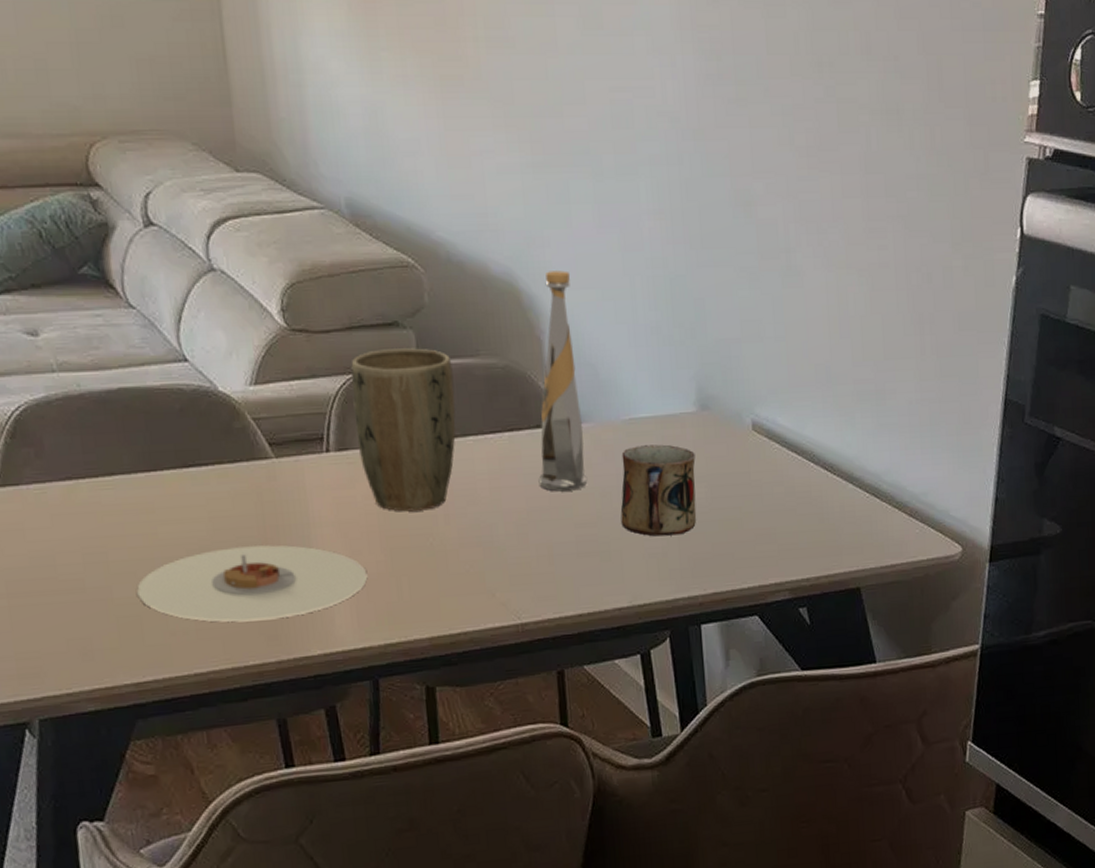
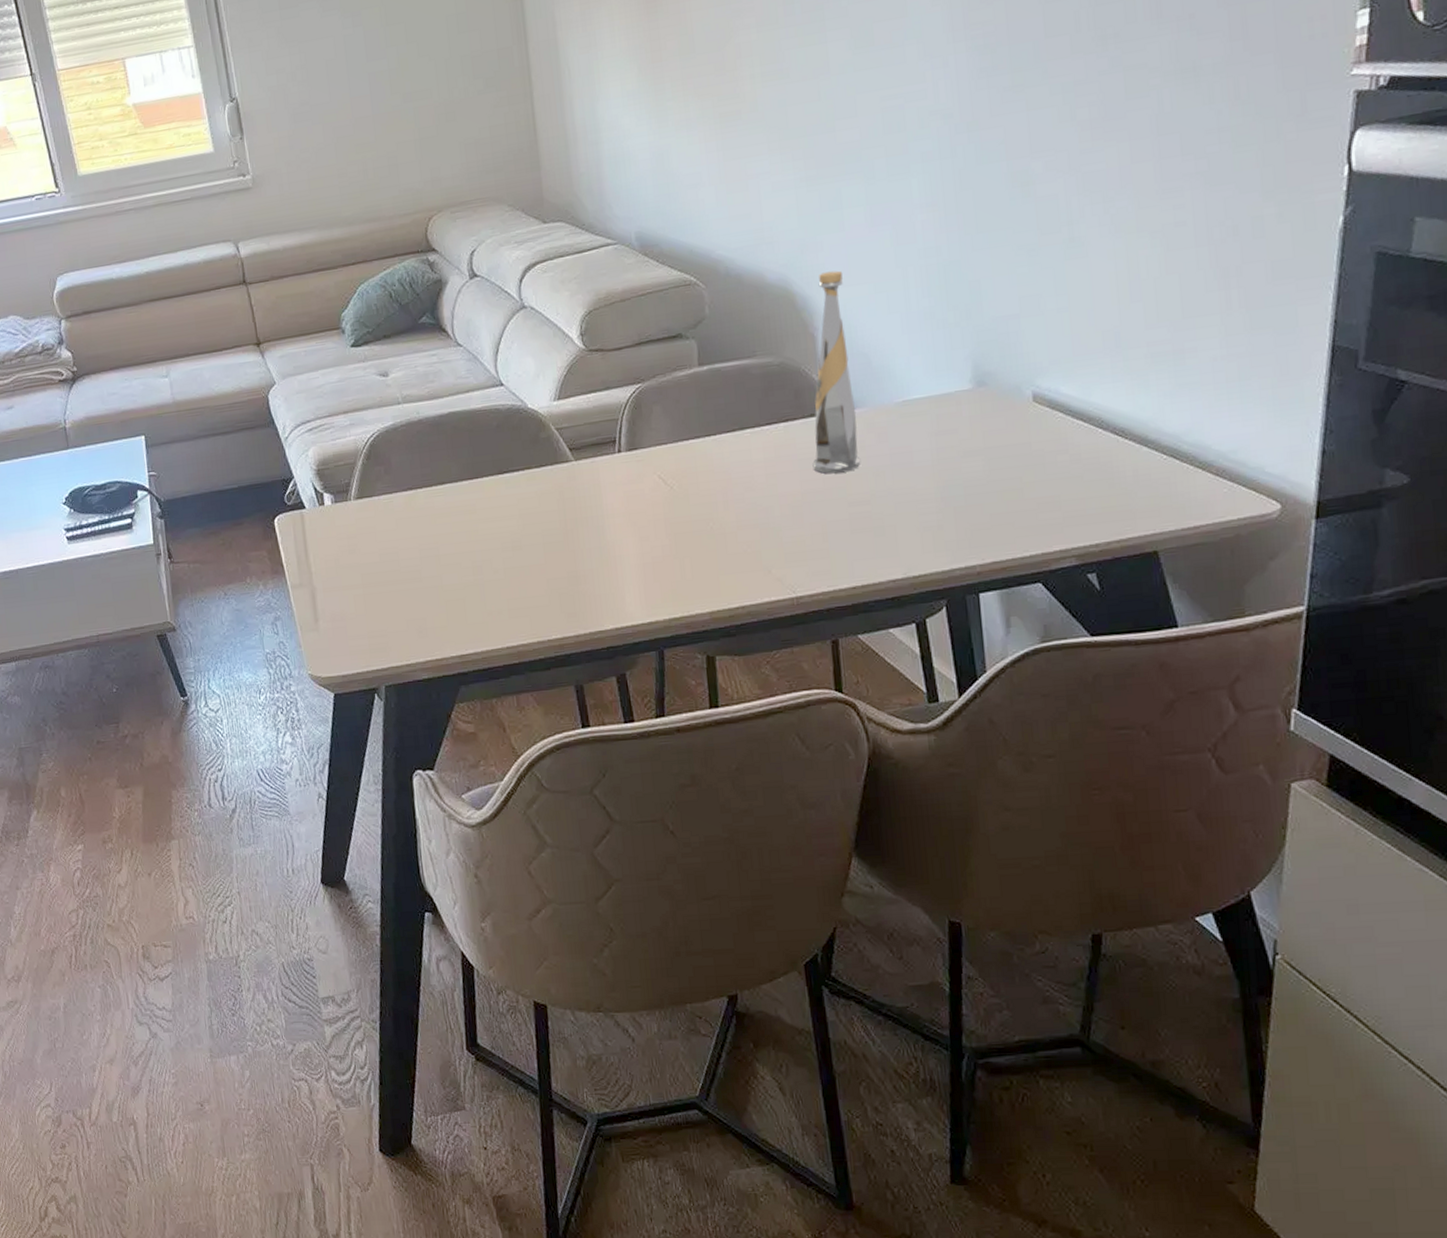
plate: present [137,545,368,622] -> none [461,535,655,603]
plant pot: present [351,348,456,512] -> none [640,355,734,501]
mug: present [620,444,697,537] -> none [894,422,974,511]

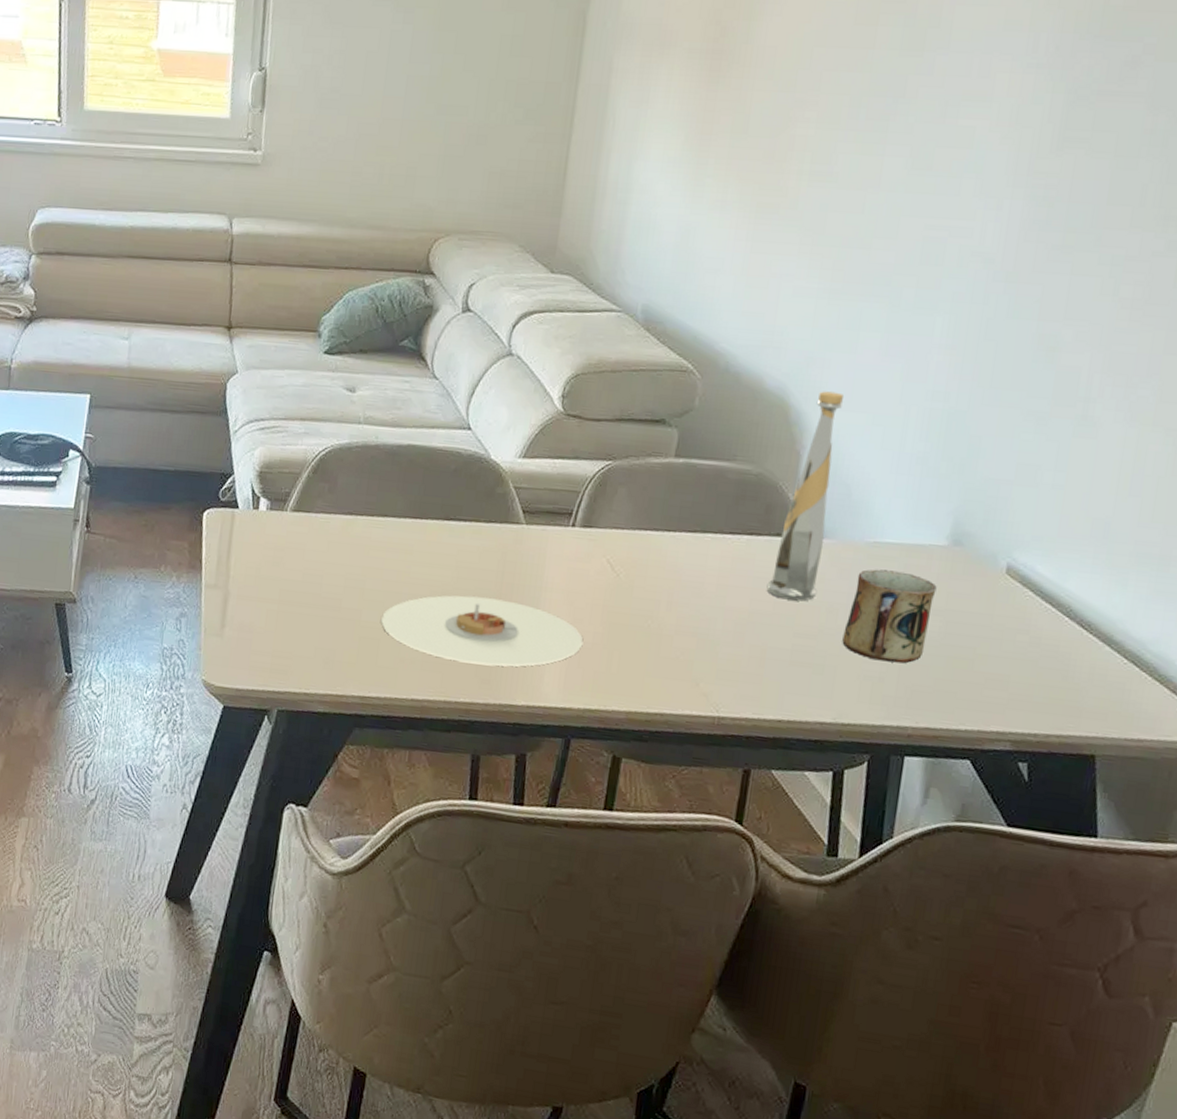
plate: none [461,535,655,603] -> present [381,595,583,667]
mug: none [894,422,974,511] -> present [842,569,937,664]

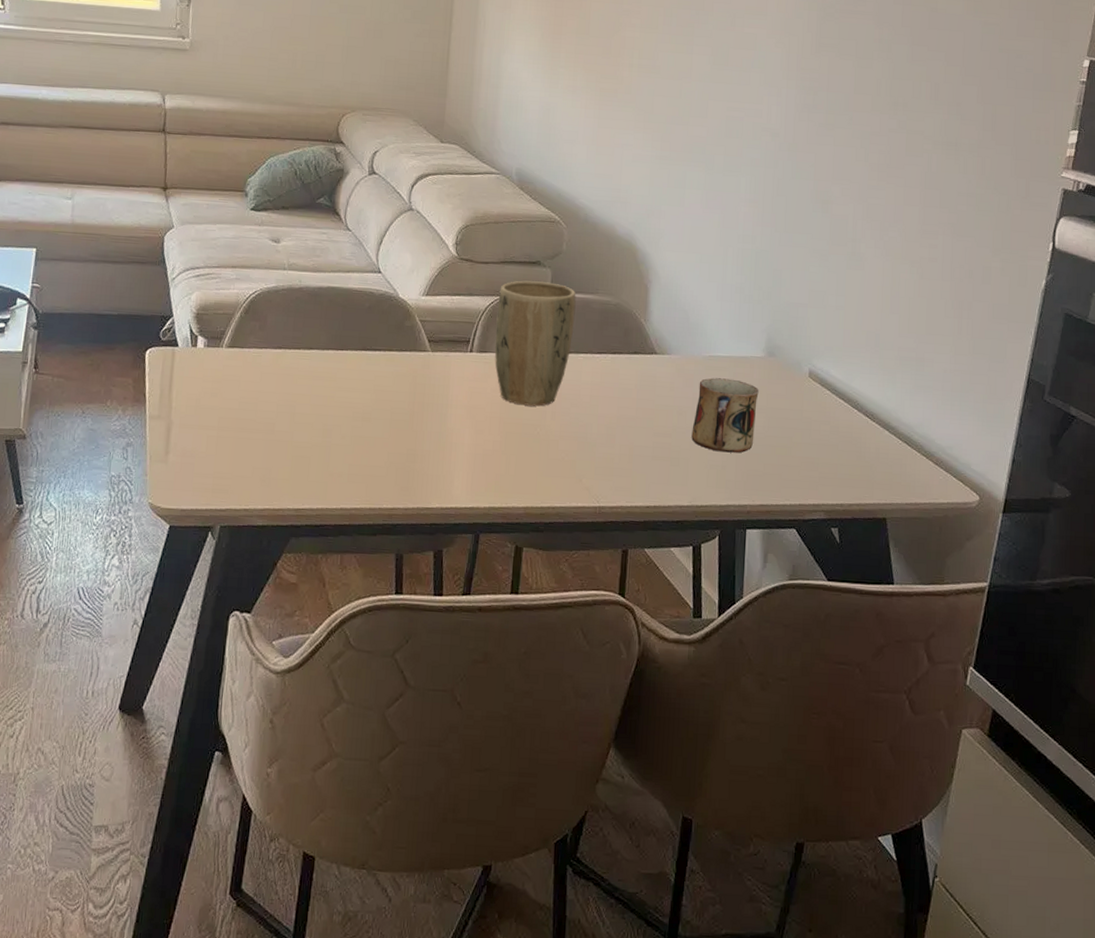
plate: present [381,595,583,667] -> none [311,415,485,475]
plant pot: none [601,442,708,595] -> present [494,280,576,407]
bottle: present [766,391,843,601] -> none [630,236,677,407]

